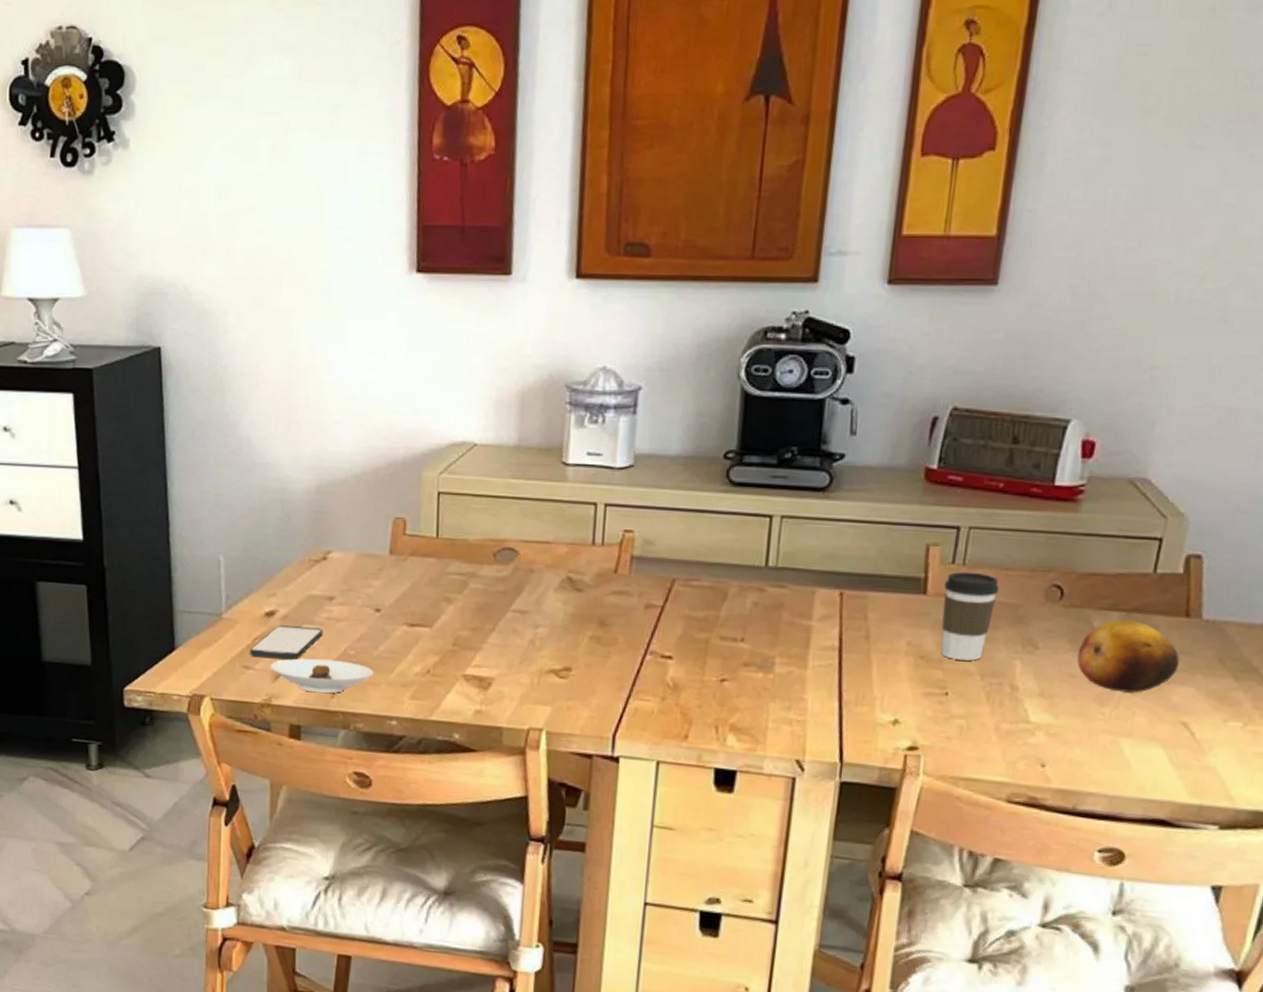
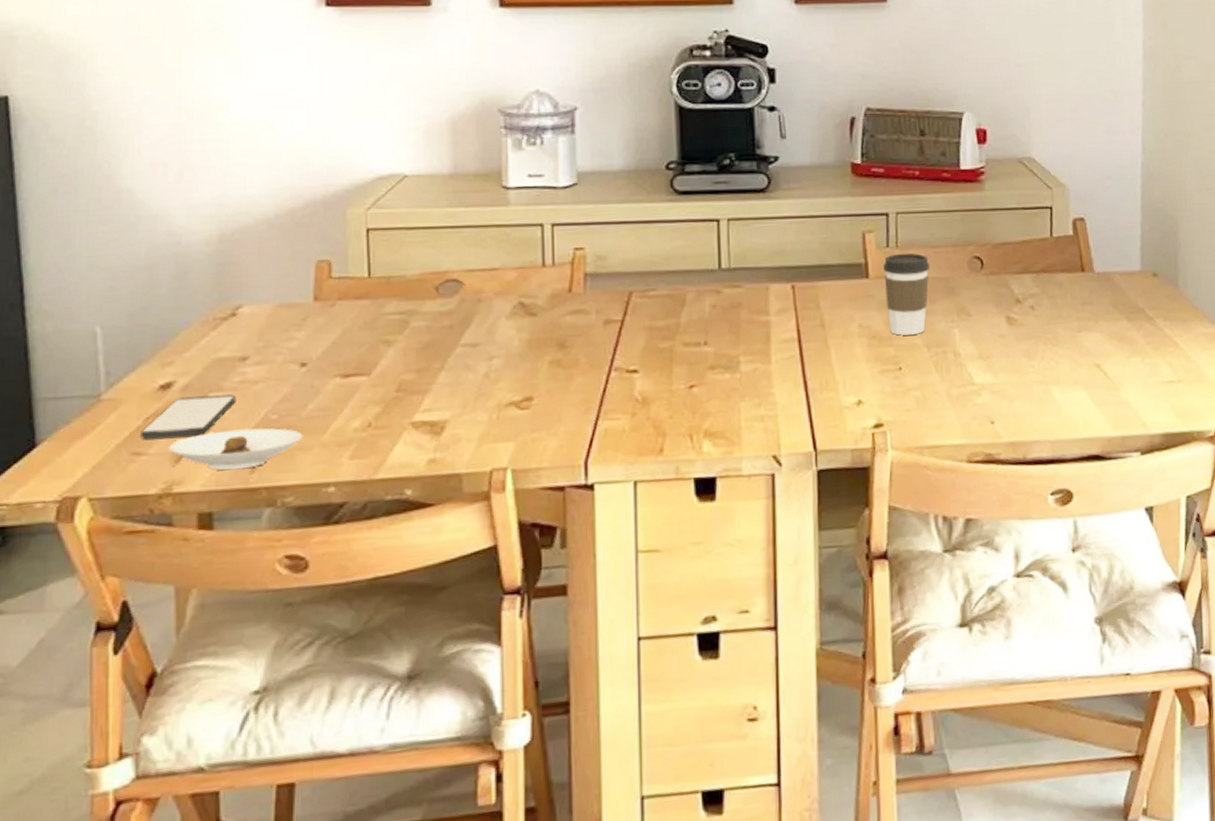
fruit: present [1077,619,1180,693] -> none [1003,280,1084,345]

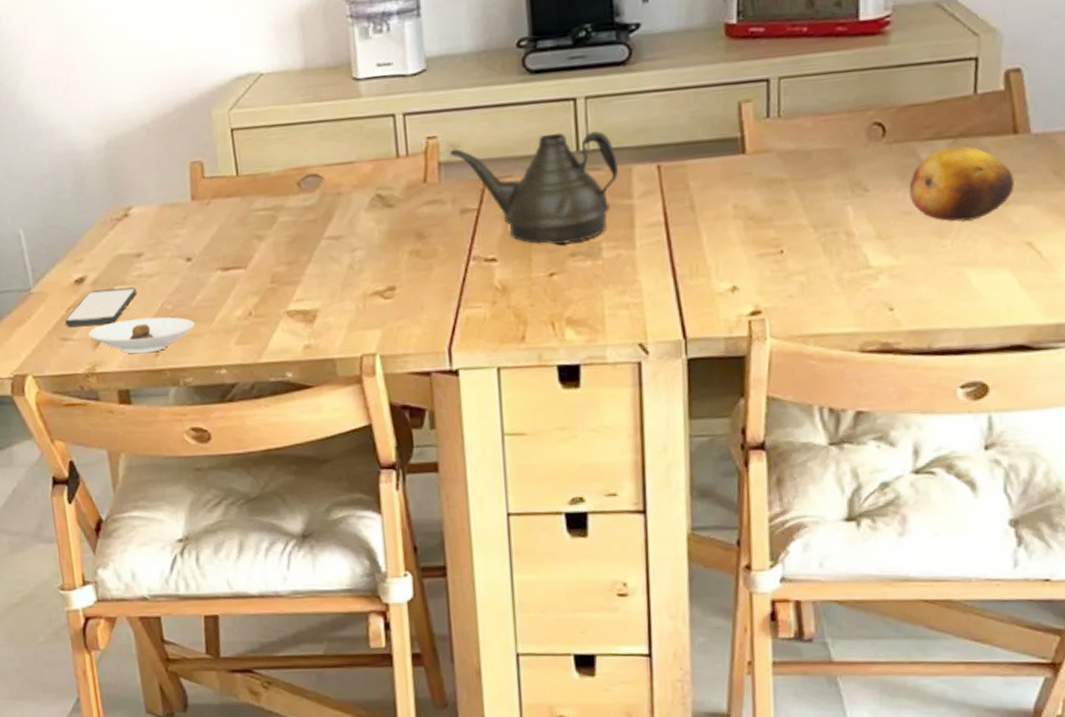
teapot: none [596,250,757,358] -> present [449,130,619,245]
coffee cup: present [883,253,930,336] -> none [763,122,820,216]
fruit: none [1003,280,1084,345] -> present [909,146,1014,221]

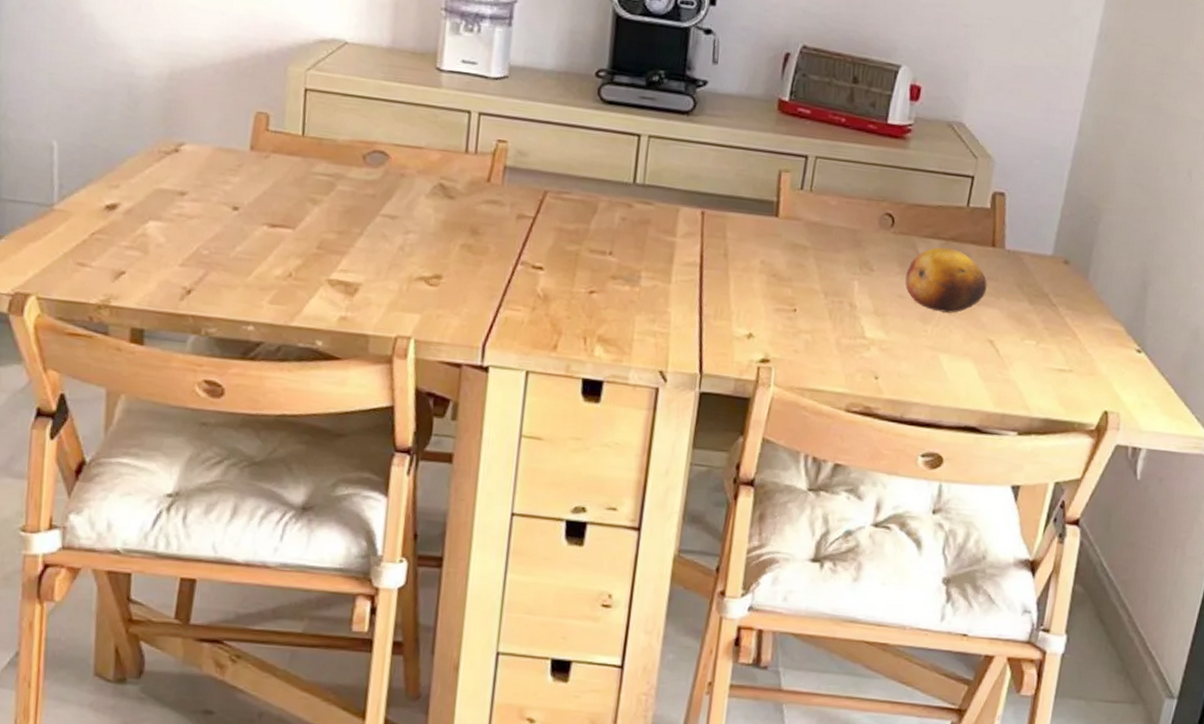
smartphone: present [65,287,137,328] -> none [86,220,173,259]
saucer: present [88,317,195,354] -> none [110,256,230,296]
teapot: present [449,130,619,245] -> none [516,156,668,267]

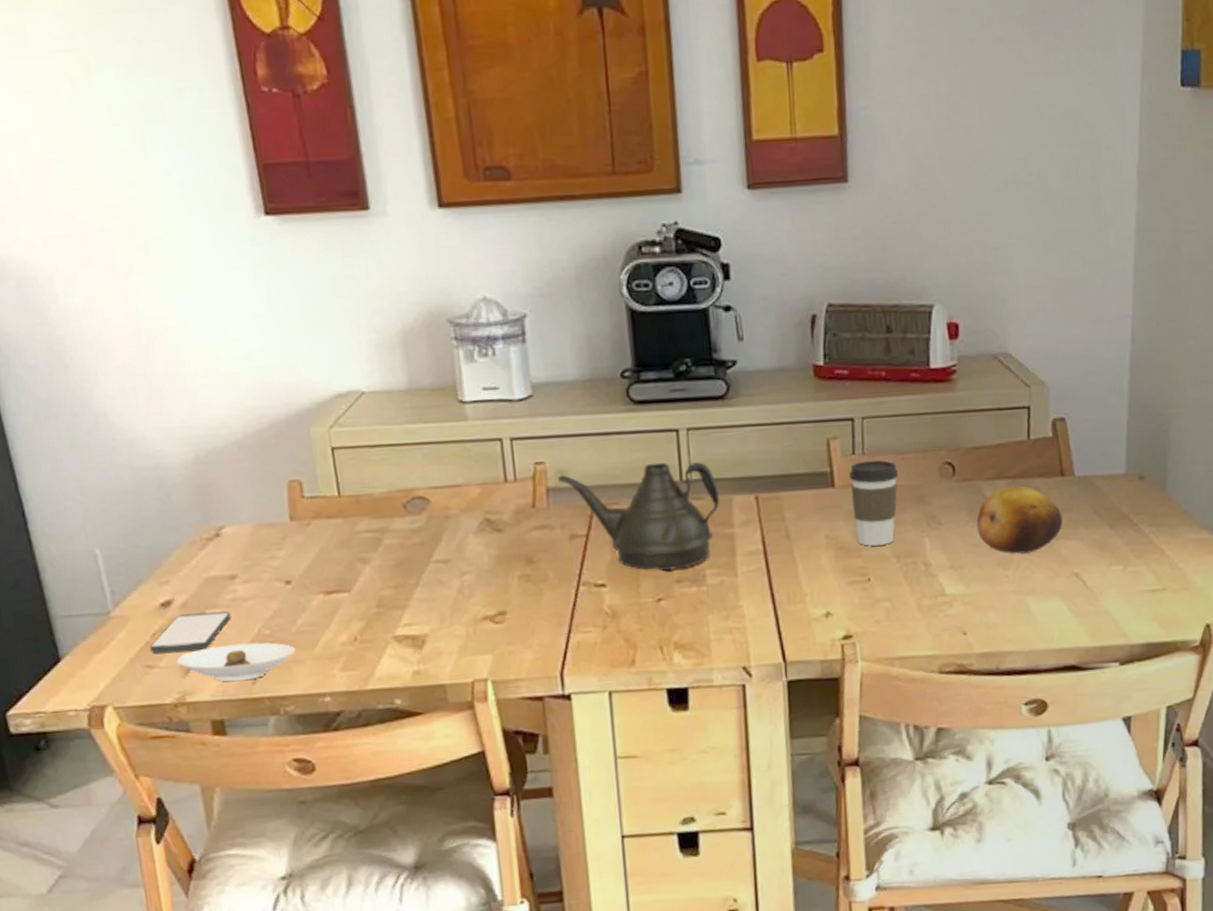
smartphone: none [86,220,173,259] -> present [150,611,231,654]
saucer: none [110,256,230,296] -> present [177,642,296,682]
teapot: none [516,156,668,267] -> present [557,461,720,571]
coffee cup: none [790,197,841,280] -> present [849,460,899,546]

